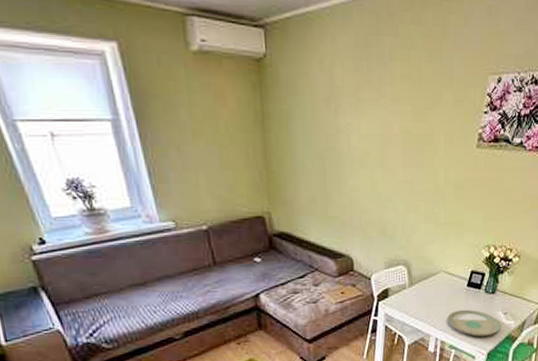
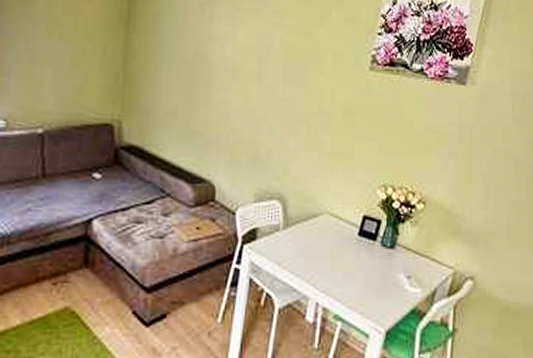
plate: present [448,309,501,337] -> none [332,266,404,306]

